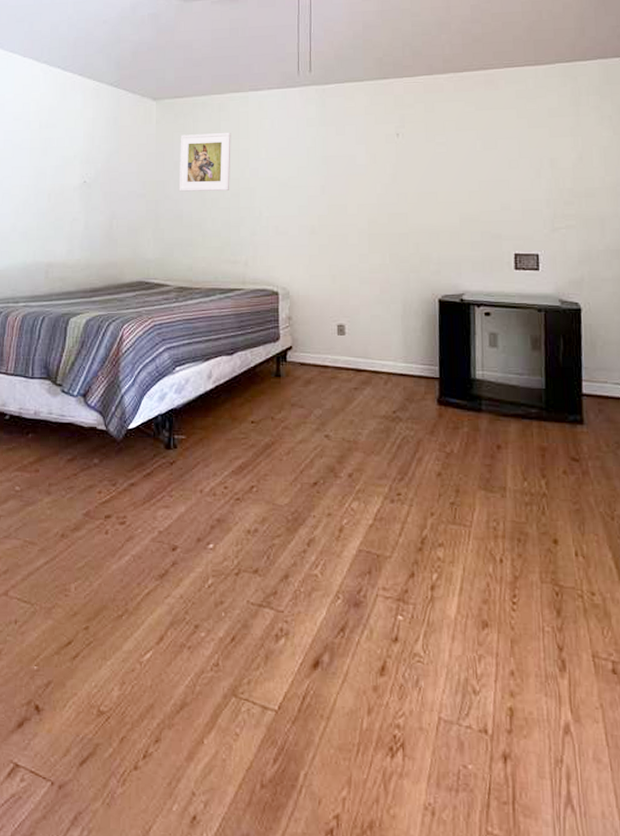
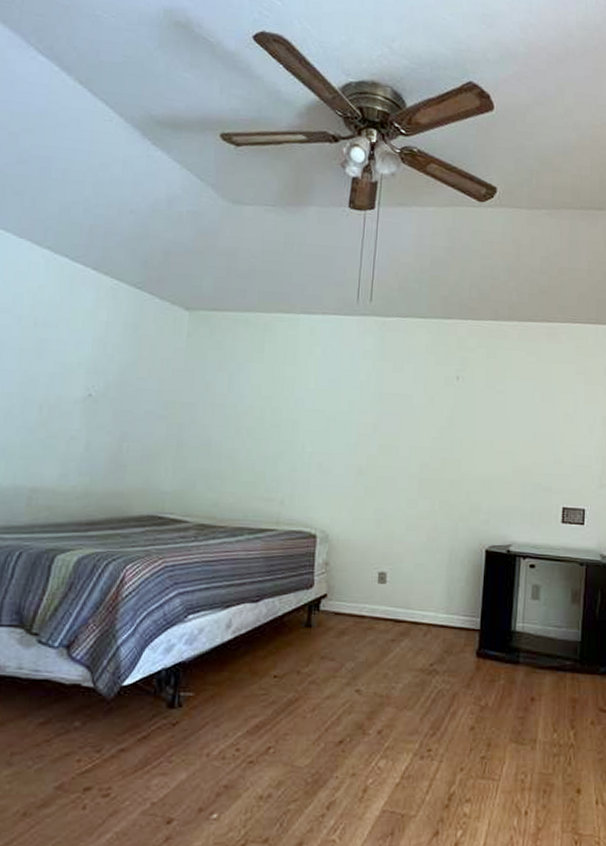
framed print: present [178,132,231,192] -> none [208,353,276,420]

